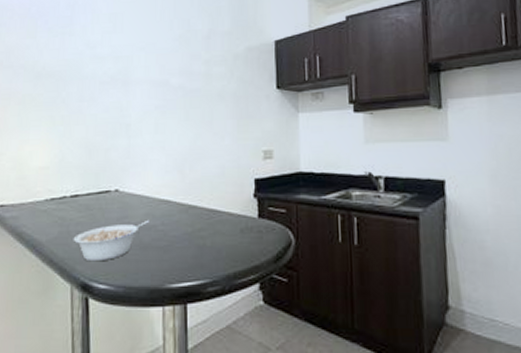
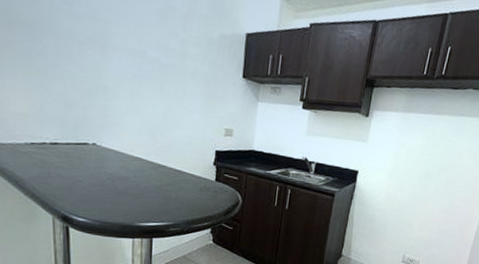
legume: present [73,219,149,262] -> none [53,171,123,200]

